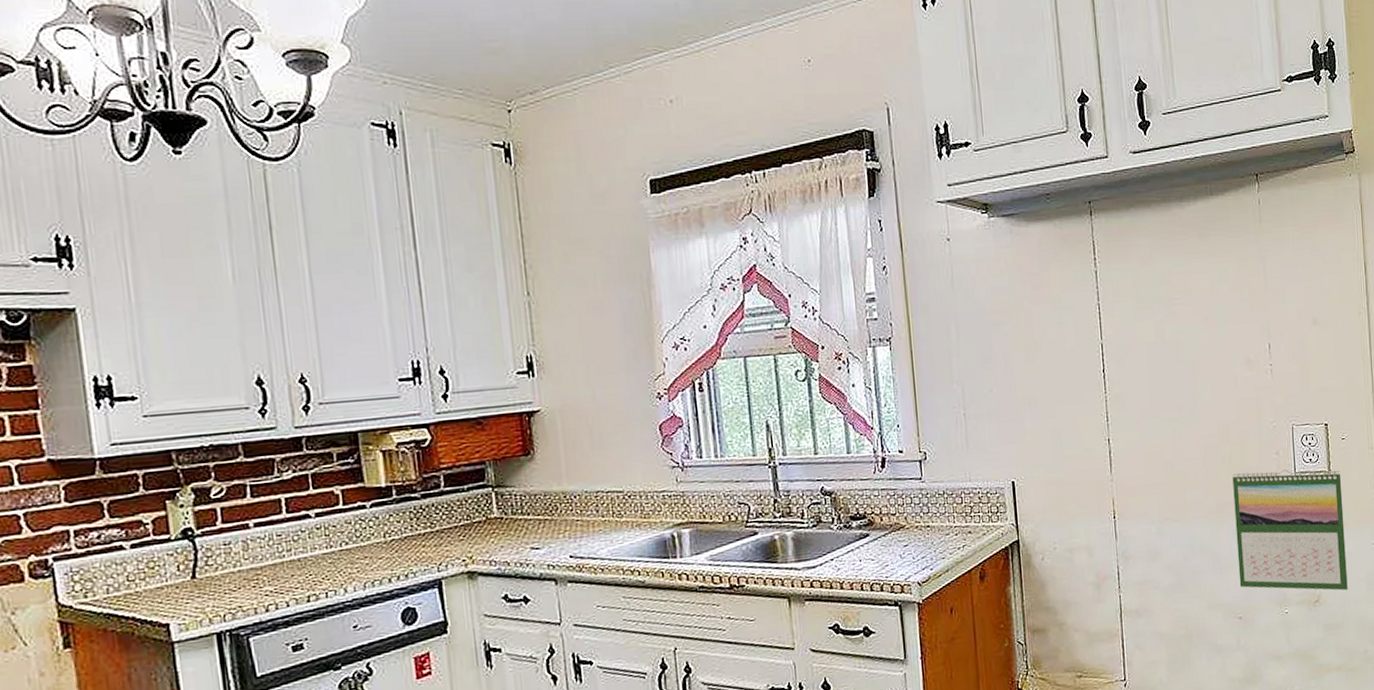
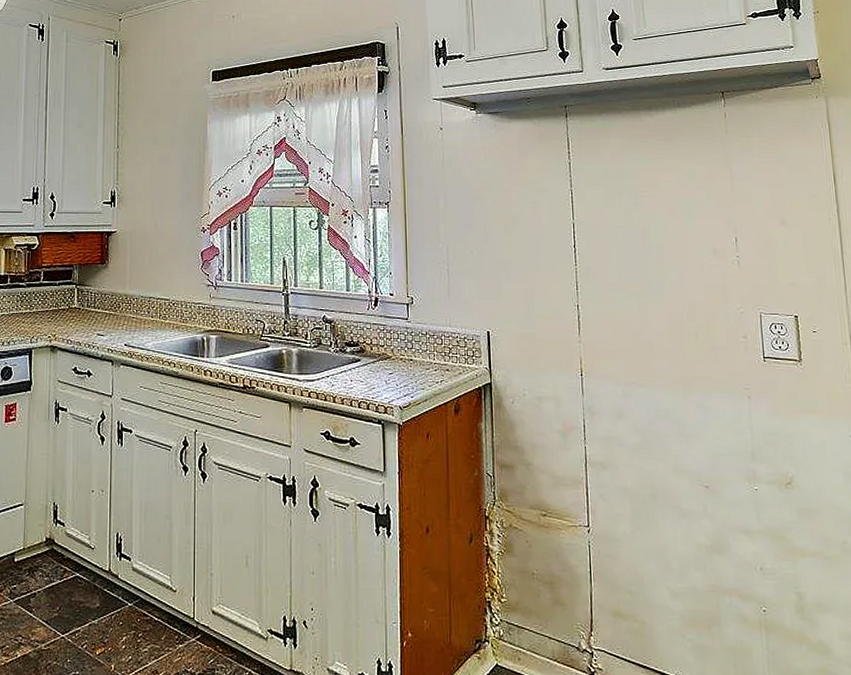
calendar: present [1232,469,1348,591] -> none [698,350,823,477]

